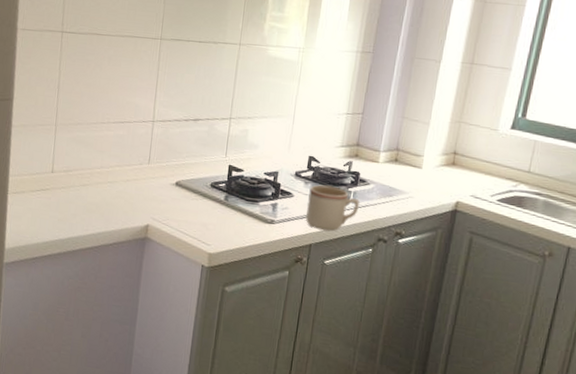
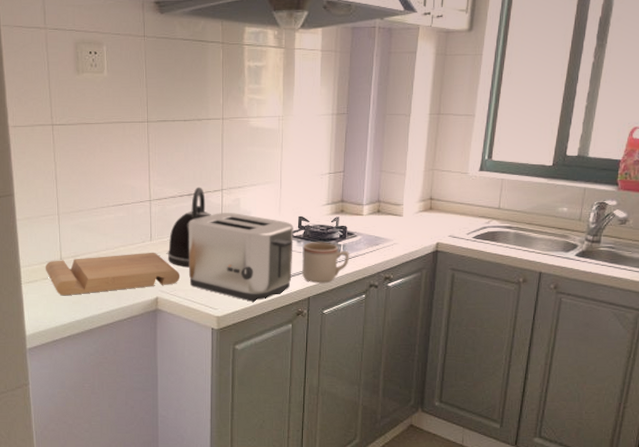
cutting board: none [34,173,175,213] -> present [45,252,180,296]
kettle: none [164,112,216,197] -> present [167,187,211,268]
toaster: none [184,142,302,242] -> present [188,213,294,302]

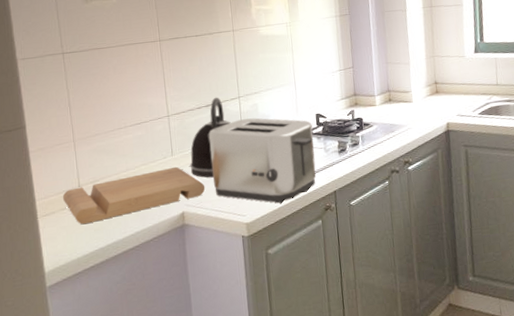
mug: present [302,242,349,284] -> none [323,135,369,177]

